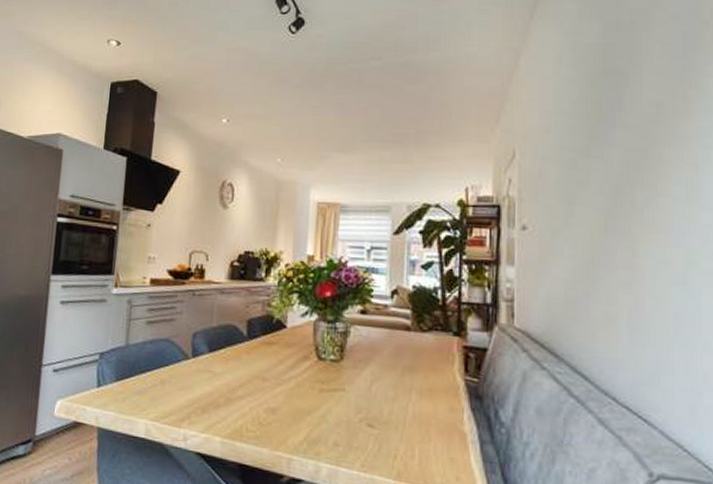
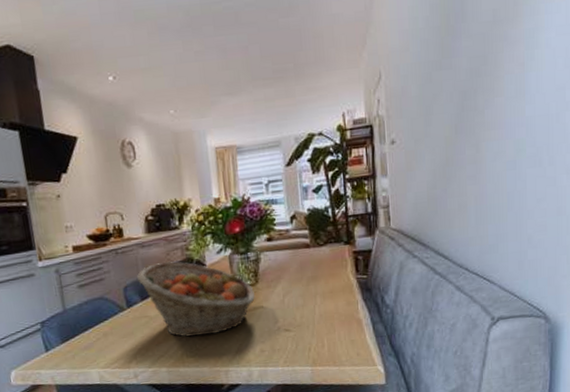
fruit basket: none [209,314,338,410] -> present [137,261,256,337]

